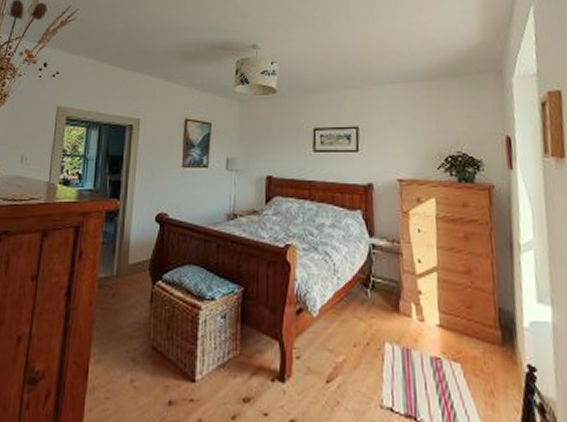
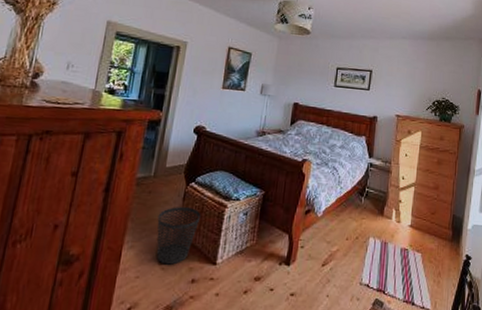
wastebasket: none [124,311,172,383] -> present [157,207,201,265]

